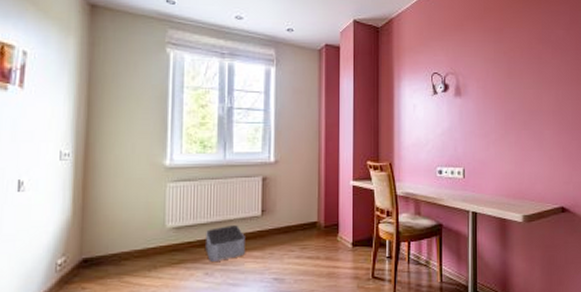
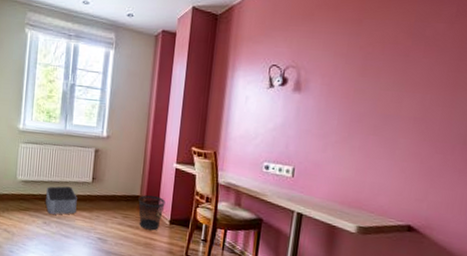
wastebasket: none [316,218,346,258] -> present [138,195,166,231]

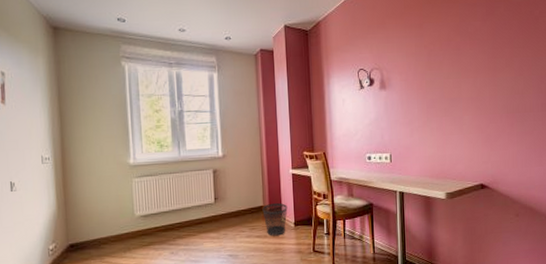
storage bin: present [45,186,77,215] -> none [169,212,203,243]

